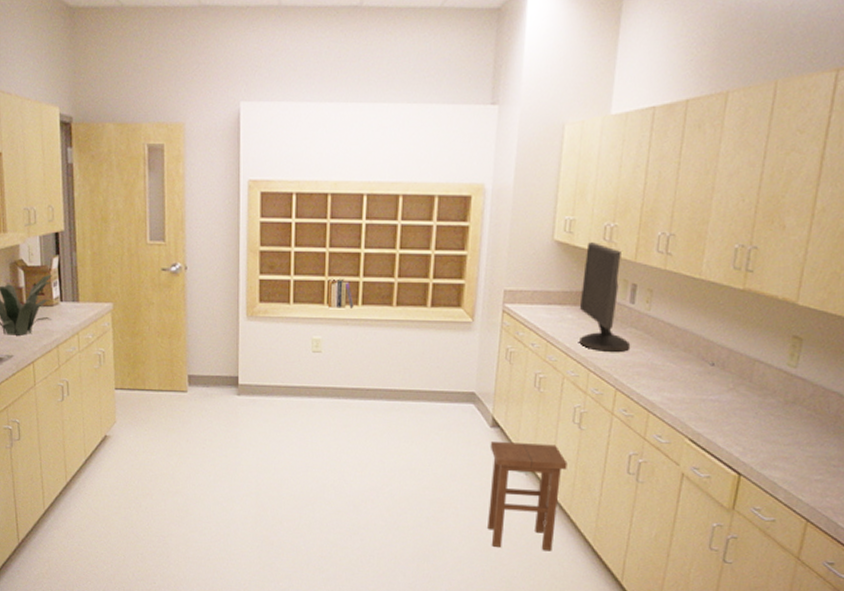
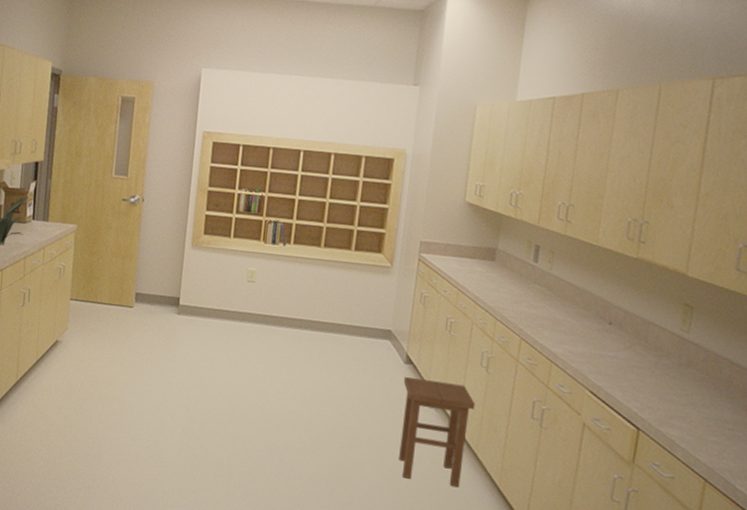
books: none [297,243,323,273] -> present [239,188,263,214]
computer monitor: present [579,242,631,352] -> none [487,206,535,305]

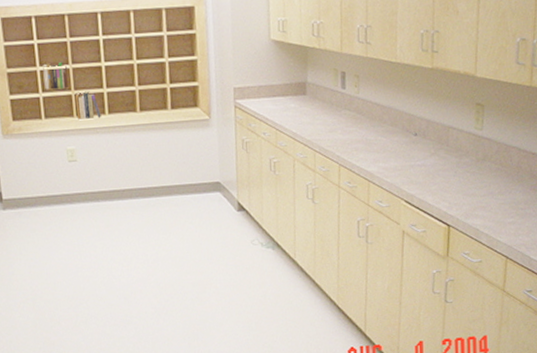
stool: present [399,376,475,488] -> none [238,220,307,317]

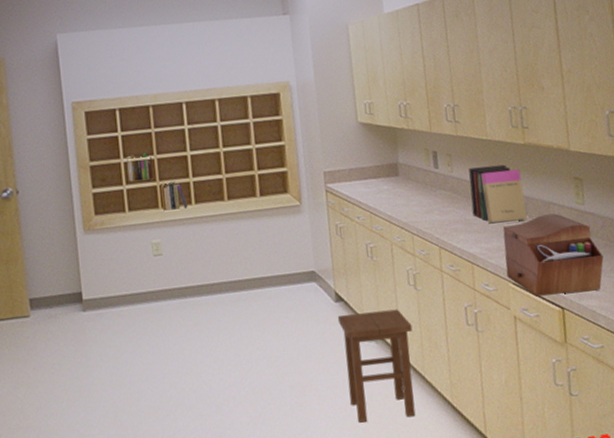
stool: none [238,220,307,317] -> present [337,309,416,423]
books: none [373,88,426,145] -> present [468,164,527,224]
sewing box: none [400,137,494,214] -> present [502,213,604,297]

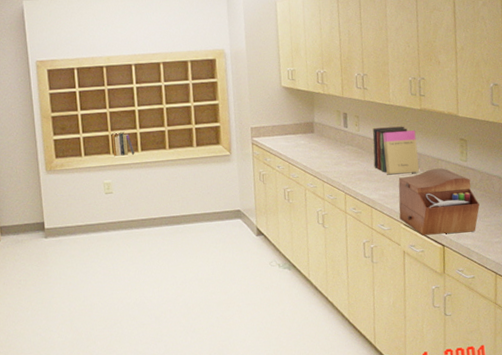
books: present [127,152,153,182] -> none [83,106,106,131]
stool: present [337,309,416,423] -> none [258,243,320,333]

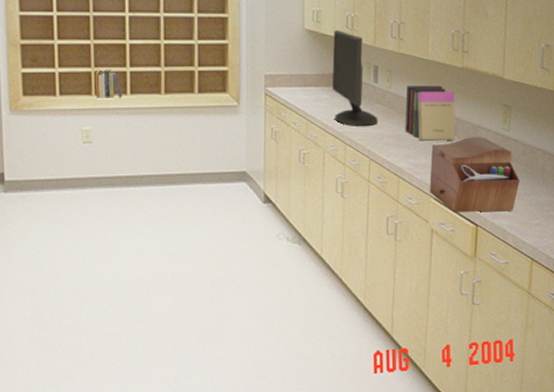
computer monitor: none [306,85,350,166] -> present [332,30,378,126]

